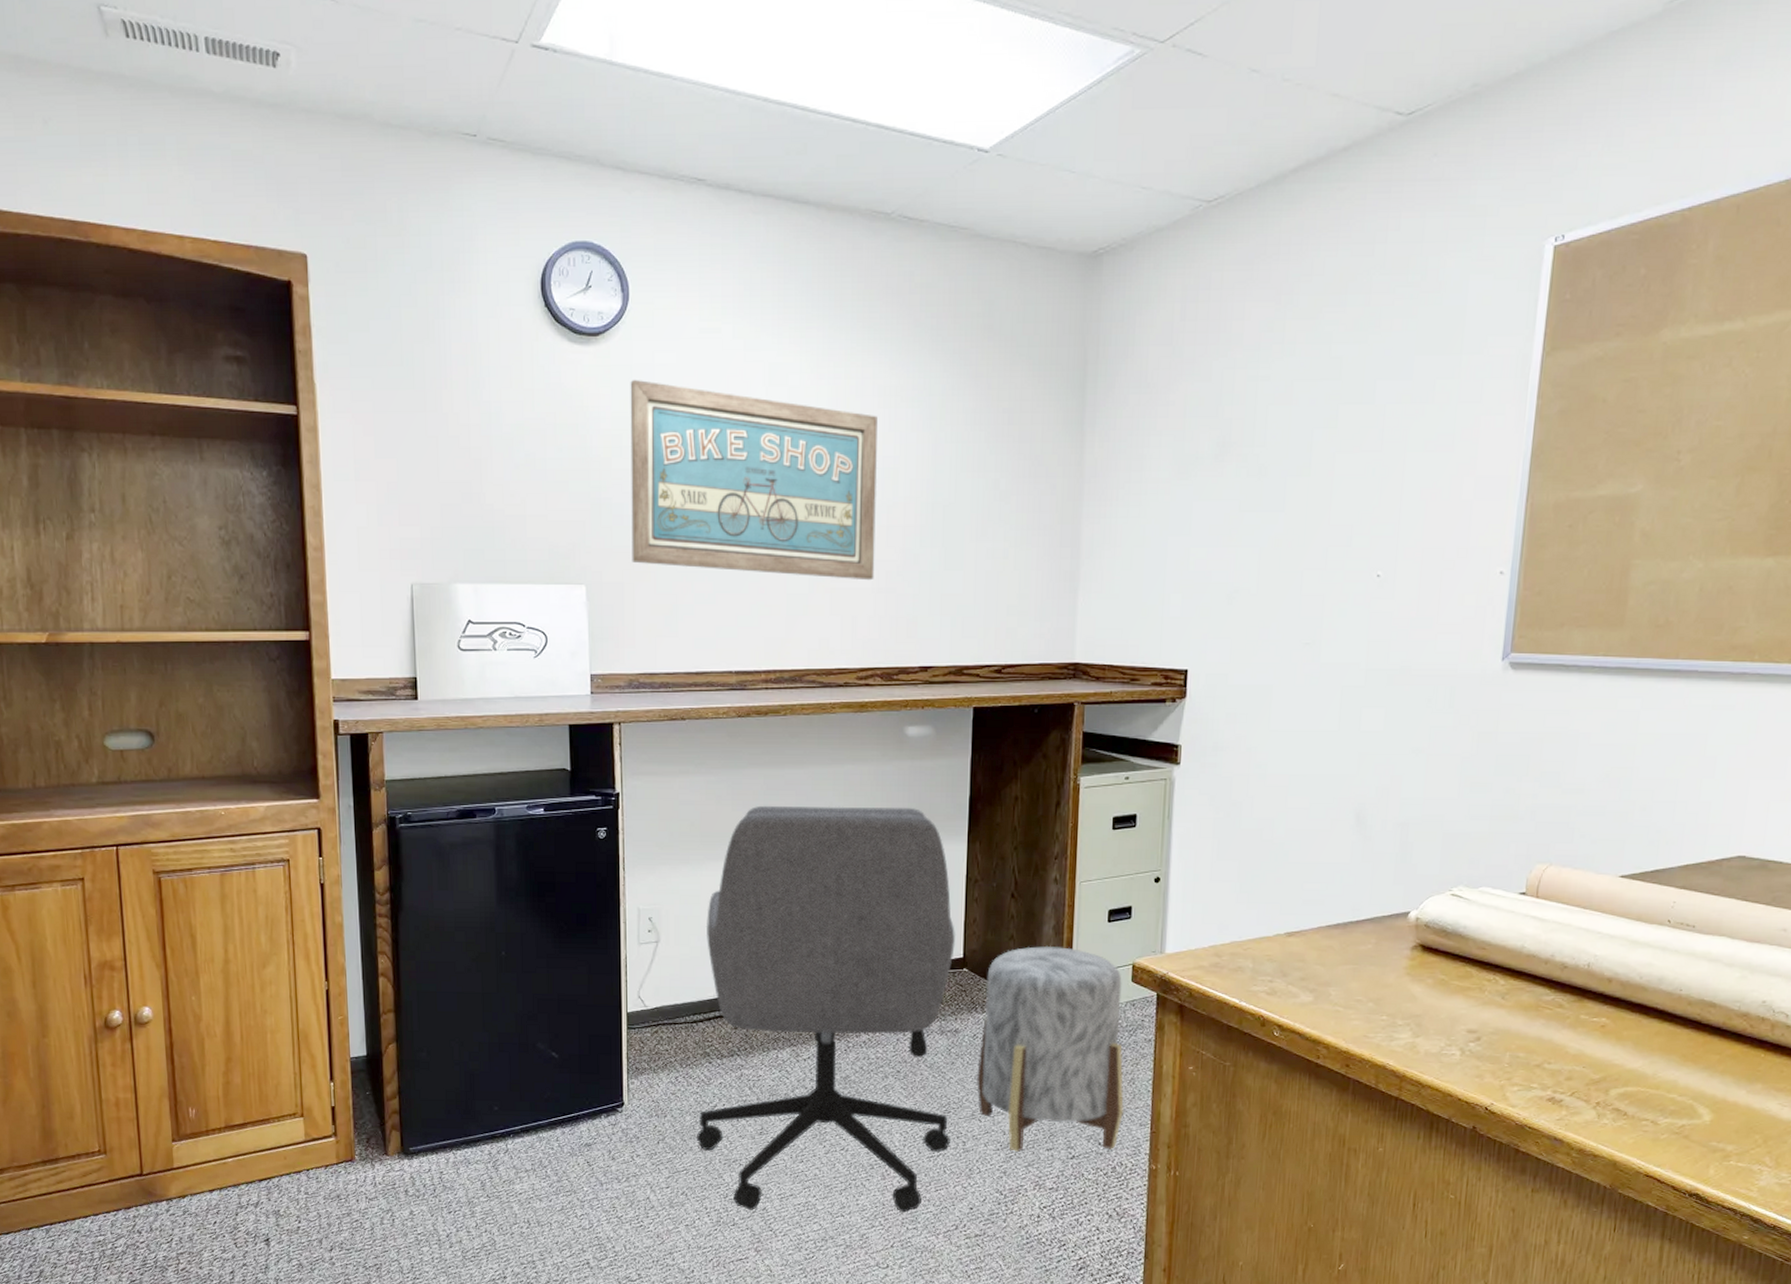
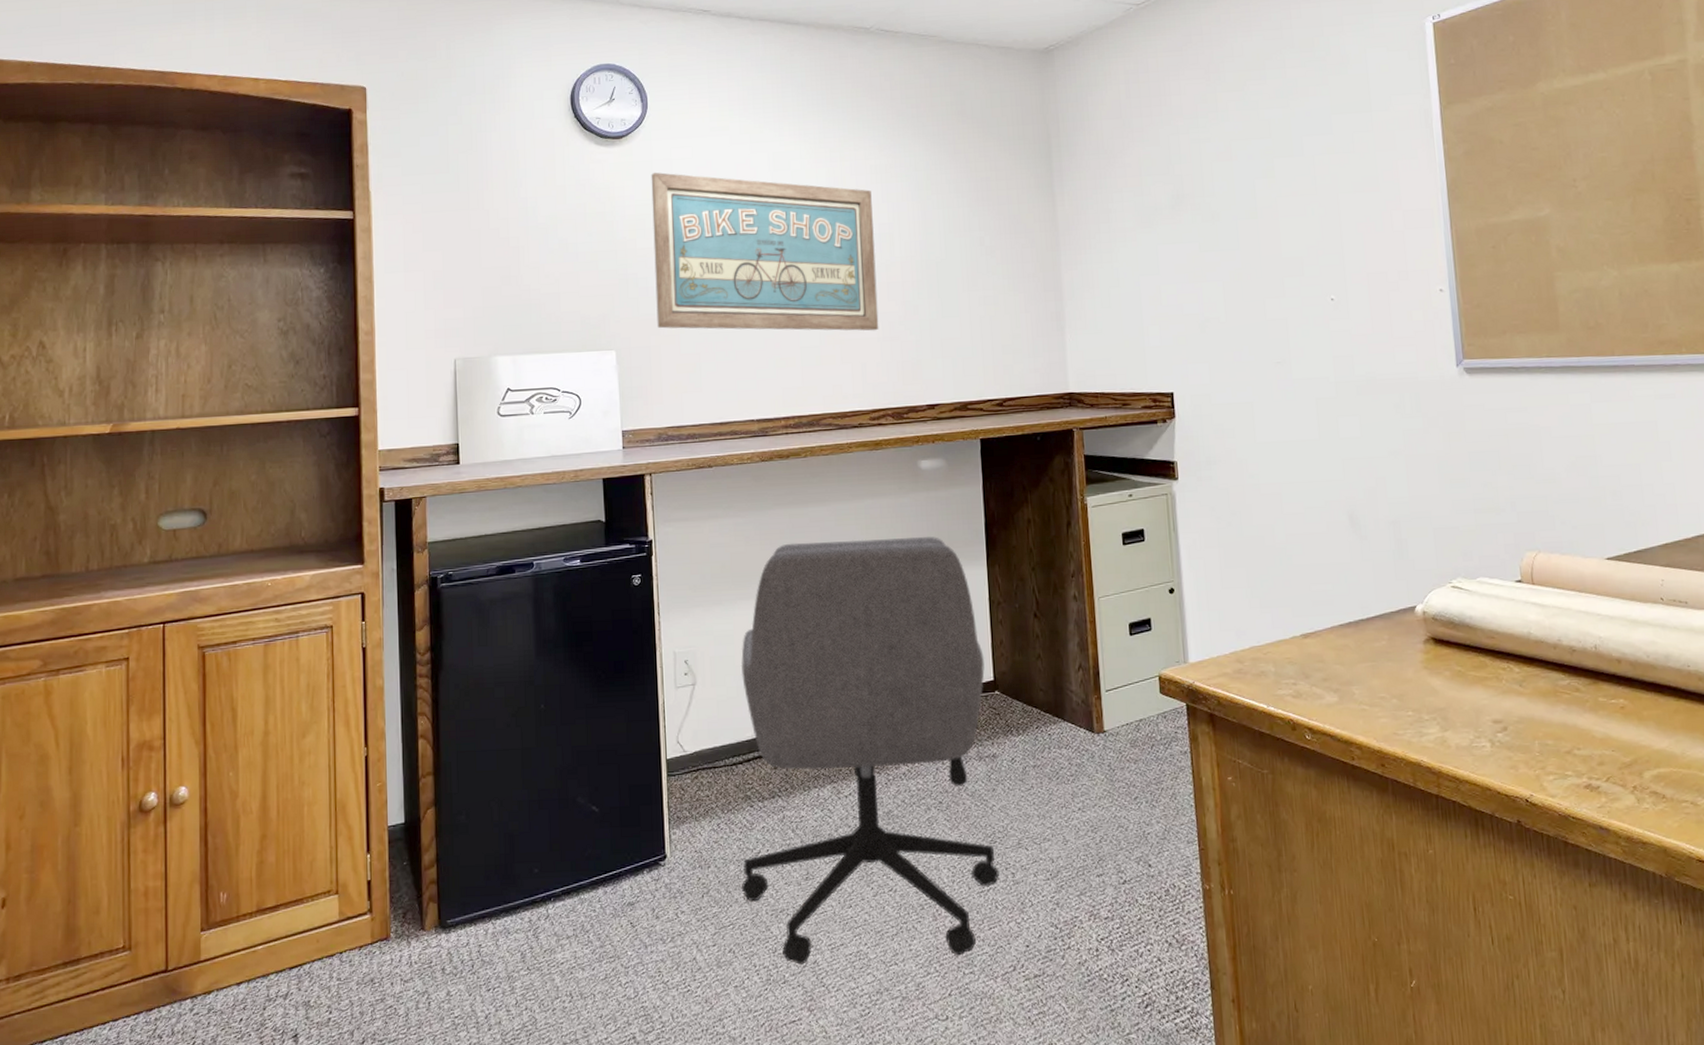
stool: present [977,945,1124,1152] -> none [1019,662,1169,880]

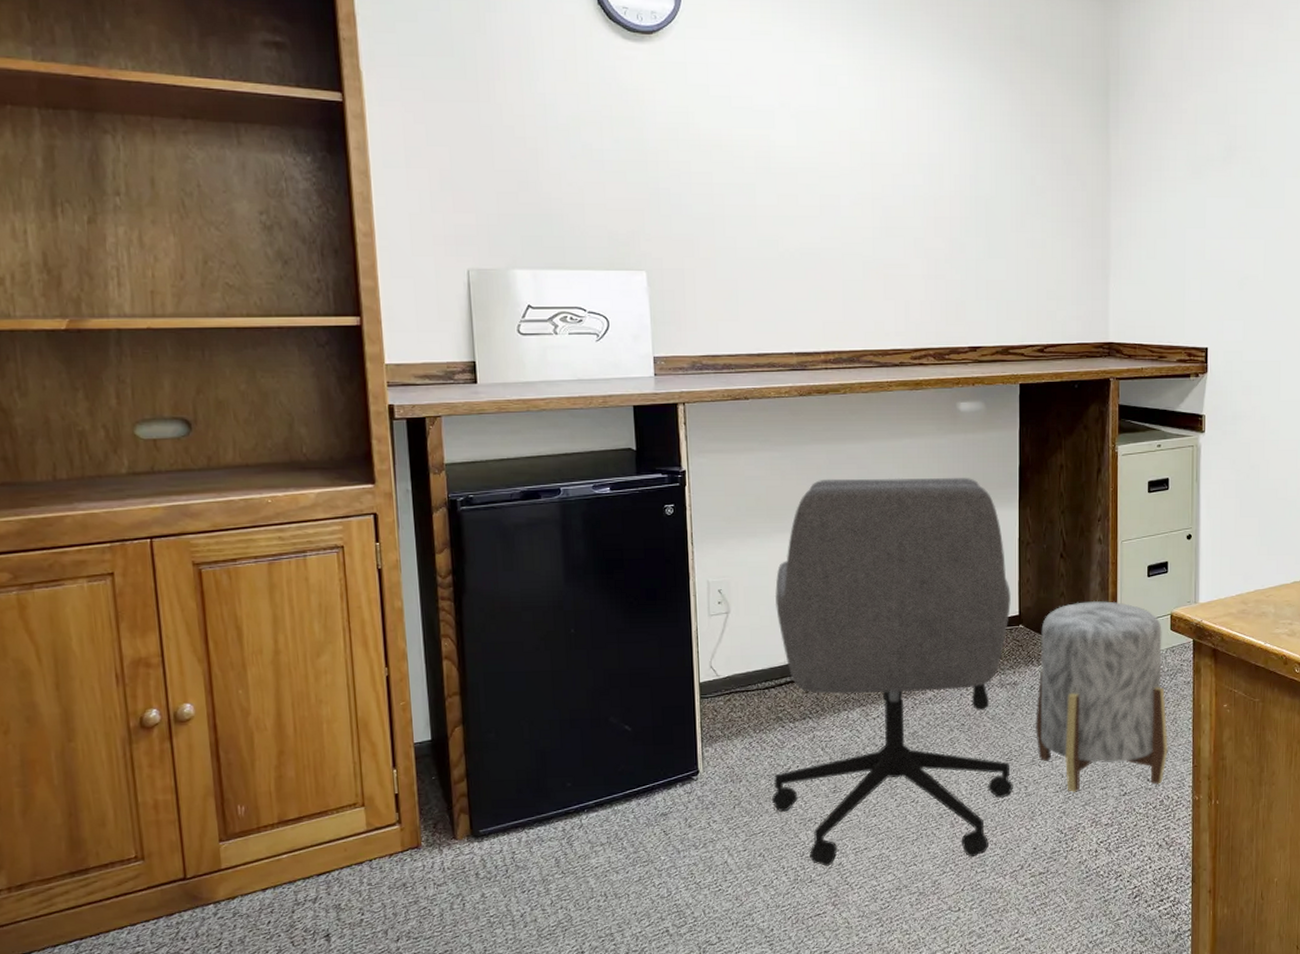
wall art: present [651,172,879,331] -> none [685,76,924,268]
stool: none [1019,662,1169,880] -> present [1035,600,1168,792]

